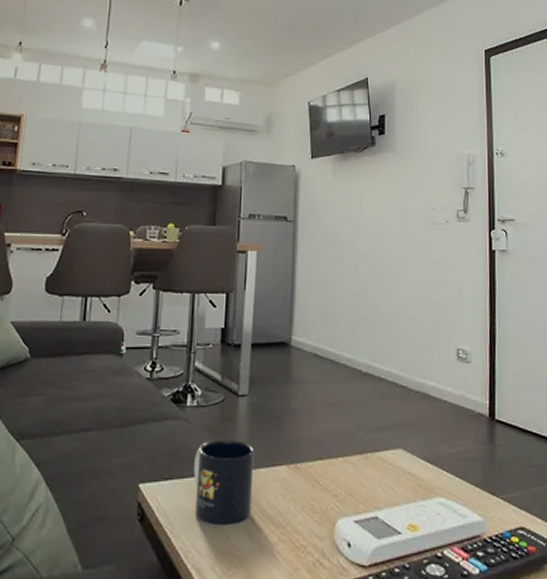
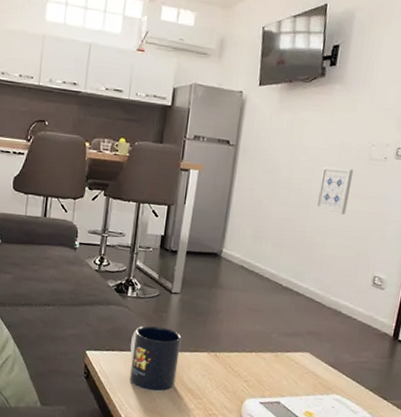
wall art: none [386,235,418,284] -> present [316,166,354,215]

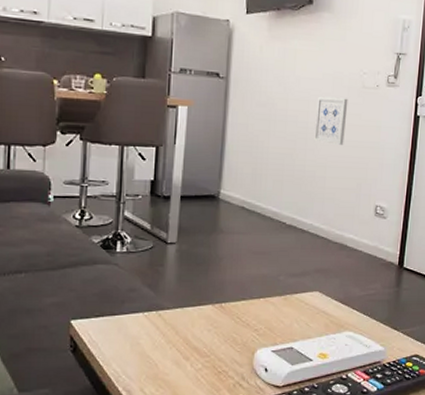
mug: present [130,326,182,393] -> none [124,282,182,357]

